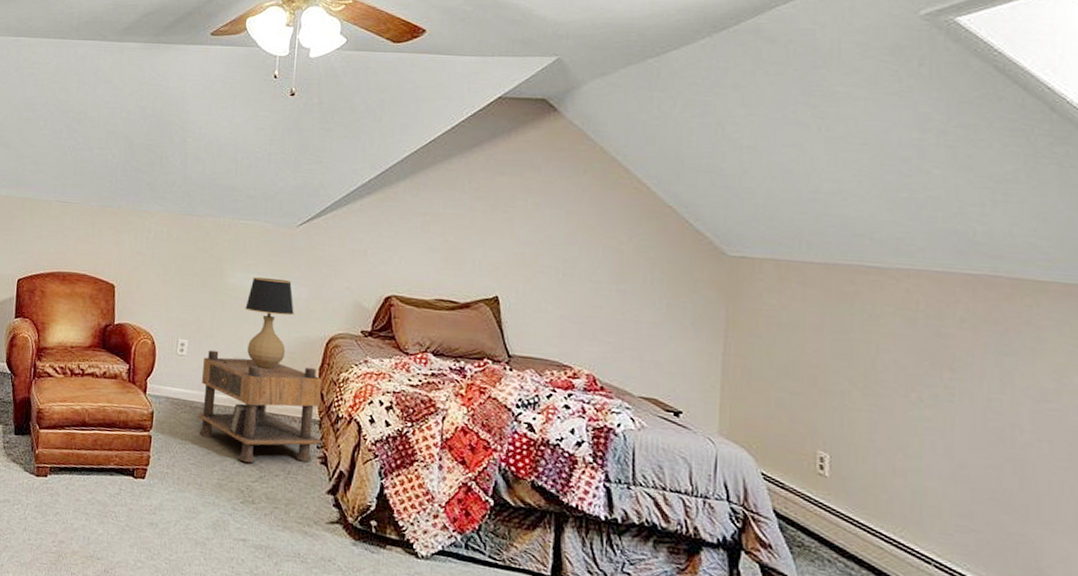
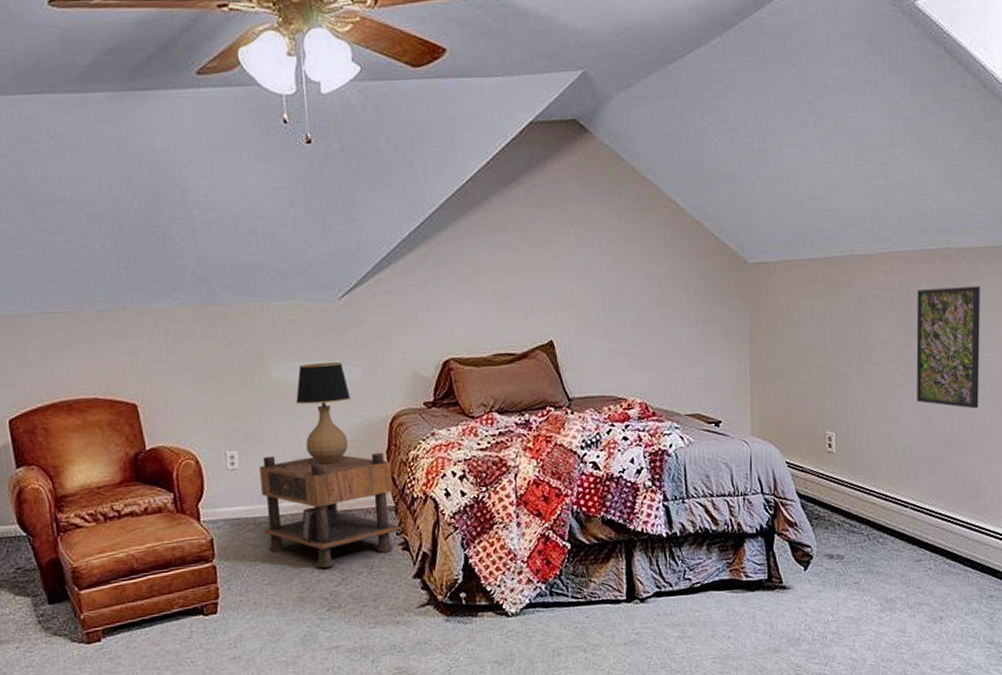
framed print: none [947,316,1044,468] -> present [916,285,980,409]

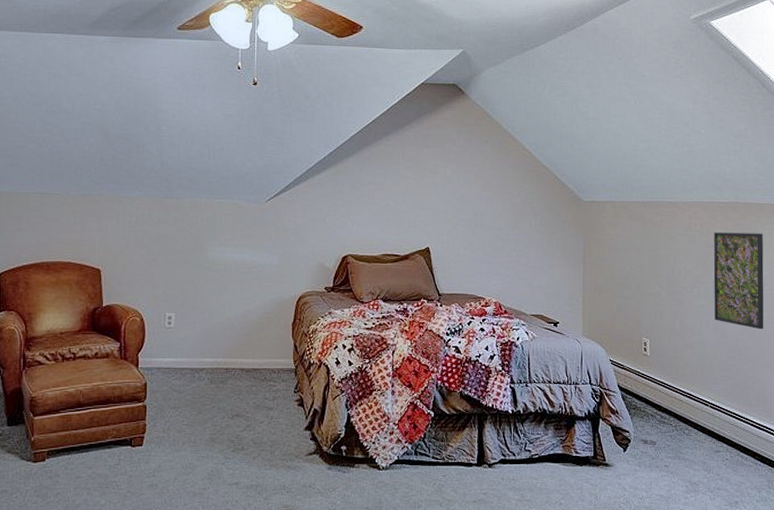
nightstand: present [259,452,400,569] -> none [188,319,298,416]
table lamp: present [281,362,352,470] -> none [207,249,269,331]

